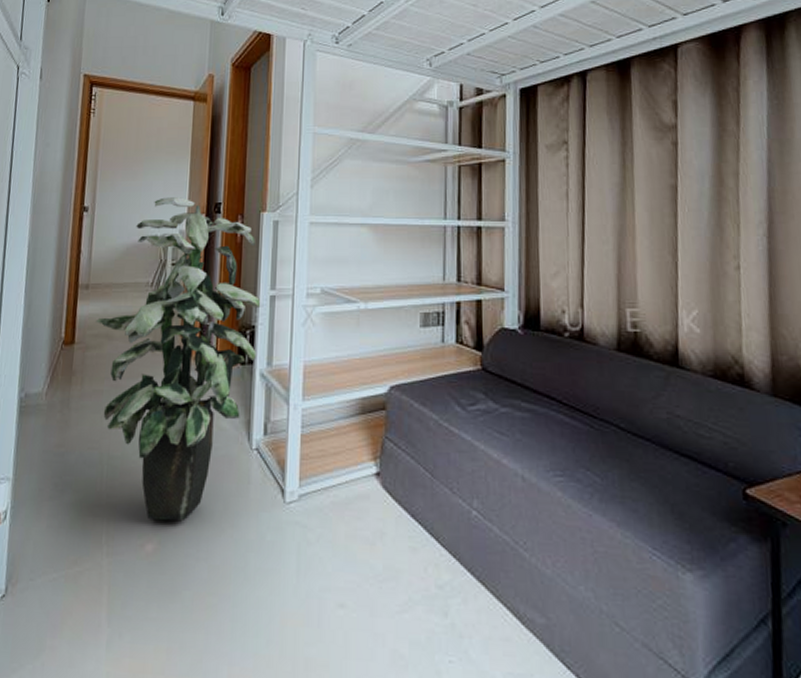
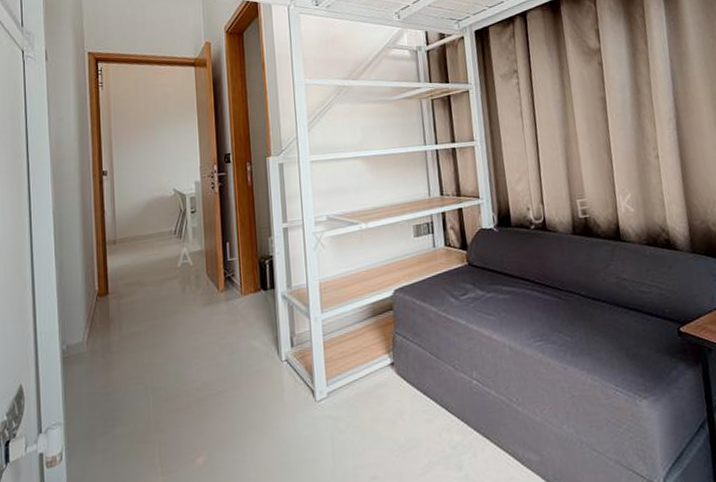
indoor plant: present [96,197,261,521] -> none [126,152,277,437]

